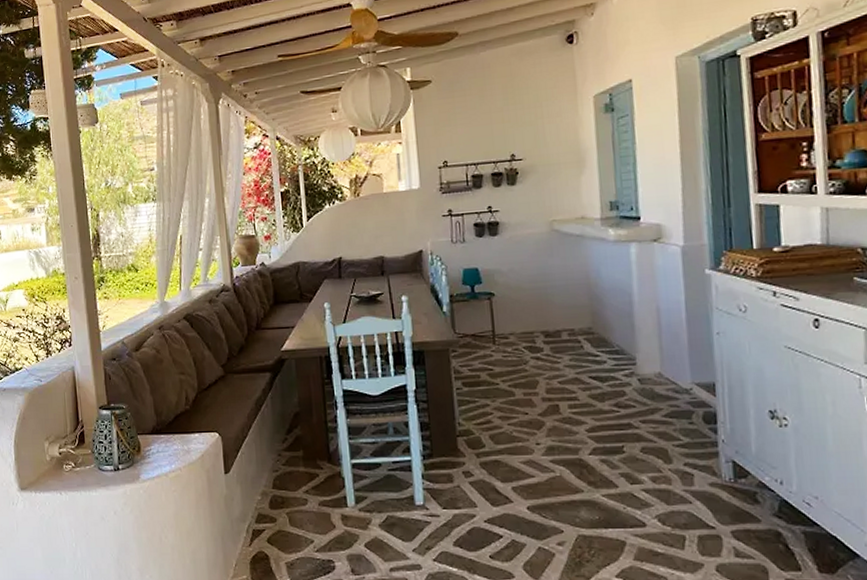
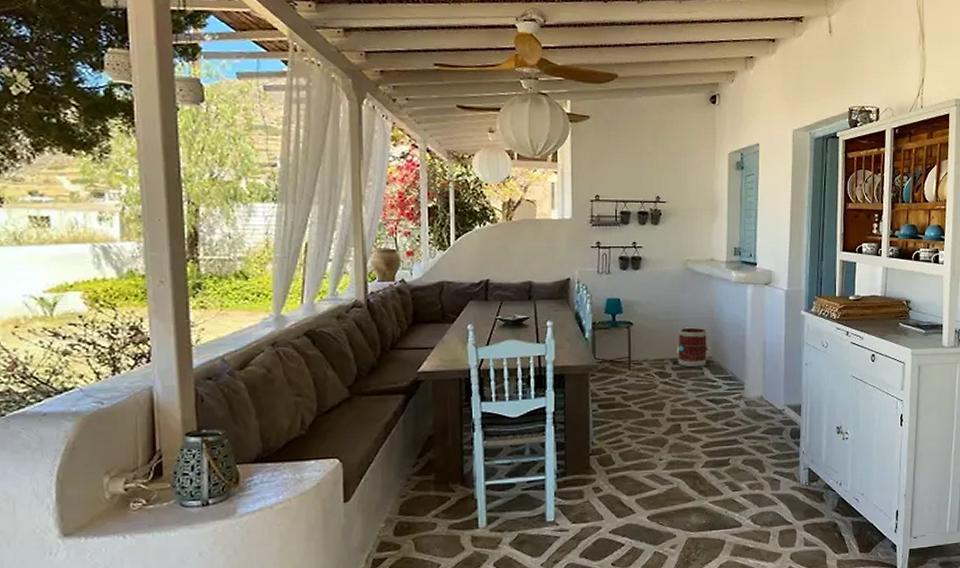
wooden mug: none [547,294,589,340] -> present [676,326,711,367]

